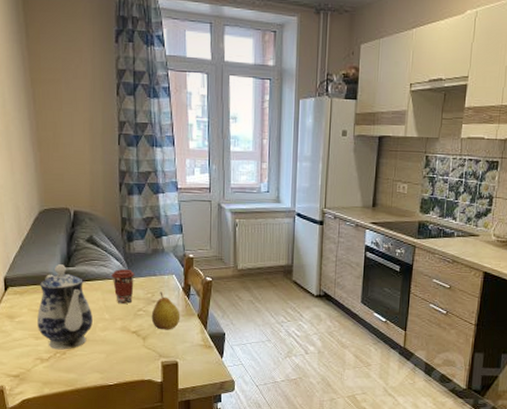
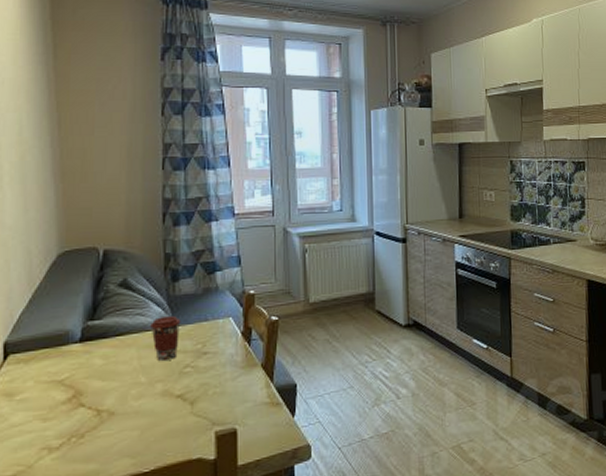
teapot: present [37,264,93,350] -> none [47,318,123,433]
fruit: present [151,292,180,330] -> none [201,340,239,389]

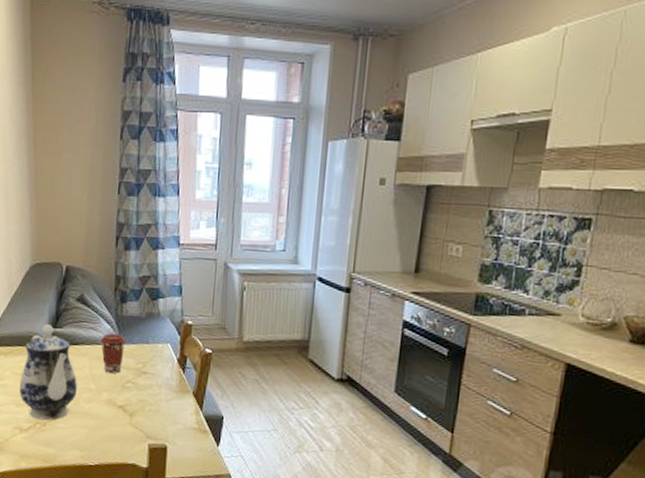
teapot: none [47,318,123,433] -> present [19,324,77,421]

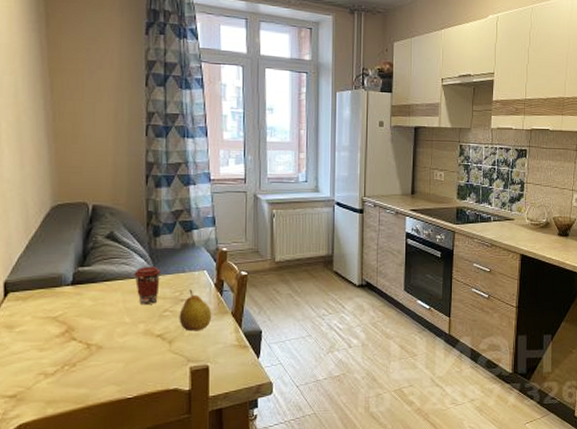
teapot: present [19,324,77,421] -> none [43,264,110,362]
fruit: none [140,362,173,408] -> present [179,289,212,331]

